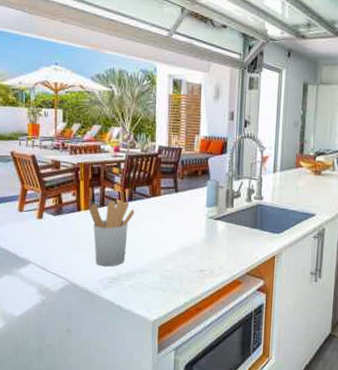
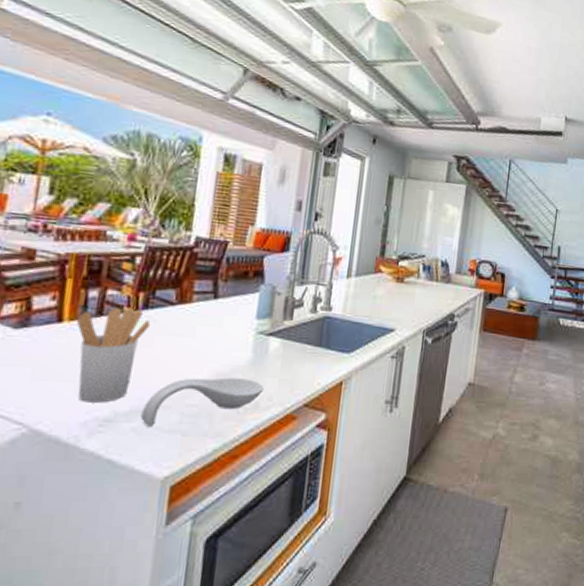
spoon rest: none [135,251,216,285] -> present [140,377,264,428]

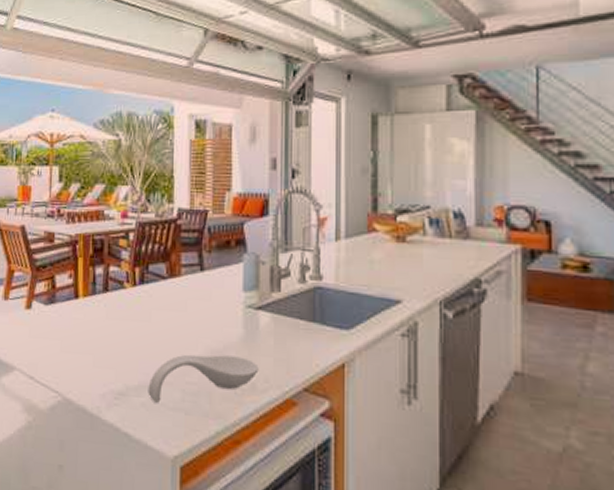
utensil holder: present [76,307,151,403] -> none [88,283,148,376]

